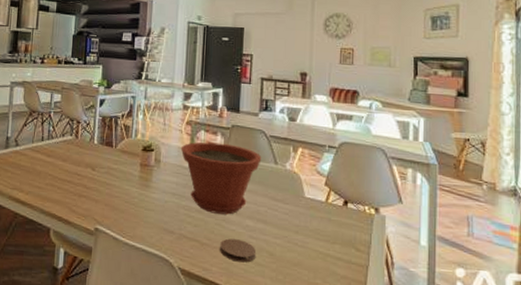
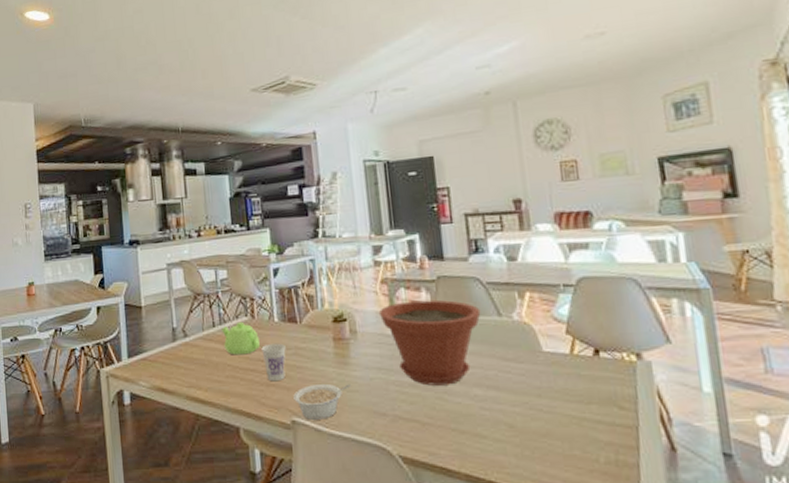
teapot: none [48,139,79,168] -> present [221,321,260,355]
cup: none [79,161,100,194] -> present [261,343,286,382]
legume: none [100,200,148,230] -> present [293,384,351,420]
coaster: present [220,238,257,263] -> none [445,413,493,441]

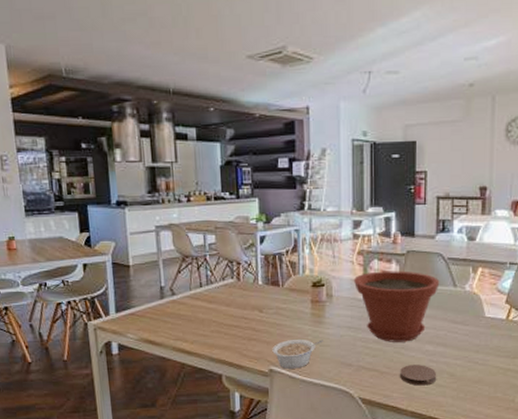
teapot: present [221,321,260,355] -> none [208,283,244,313]
cup: present [261,343,286,382] -> none [245,303,268,337]
coaster: none [445,413,493,441] -> present [400,365,437,386]

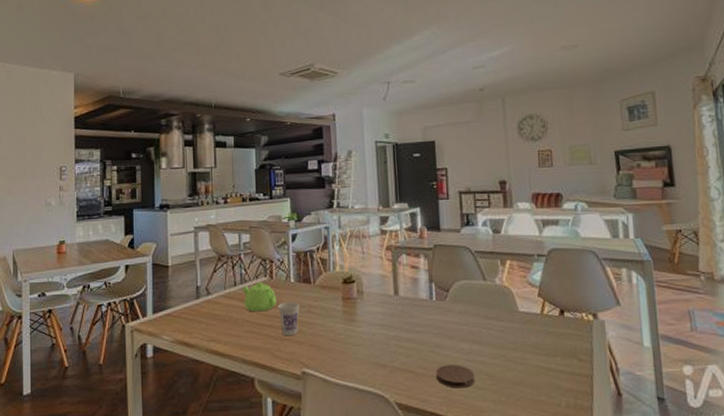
teapot: none [208,283,244,313] -> present [242,281,276,312]
cup: none [245,303,268,337] -> present [278,301,300,336]
legume: present [272,339,323,369] -> none [304,338,356,371]
plant pot: present [353,271,440,342] -> none [383,265,469,341]

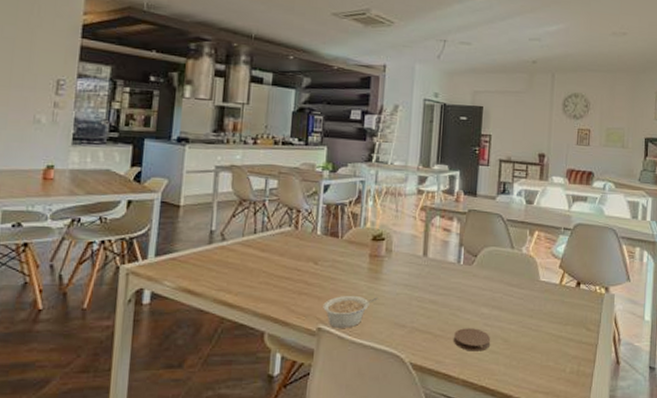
teapot: present [242,281,276,312] -> none [262,231,299,263]
cup: present [278,301,300,336] -> none [299,254,324,291]
legume: none [304,338,356,371] -> present [323,296,378,328]

